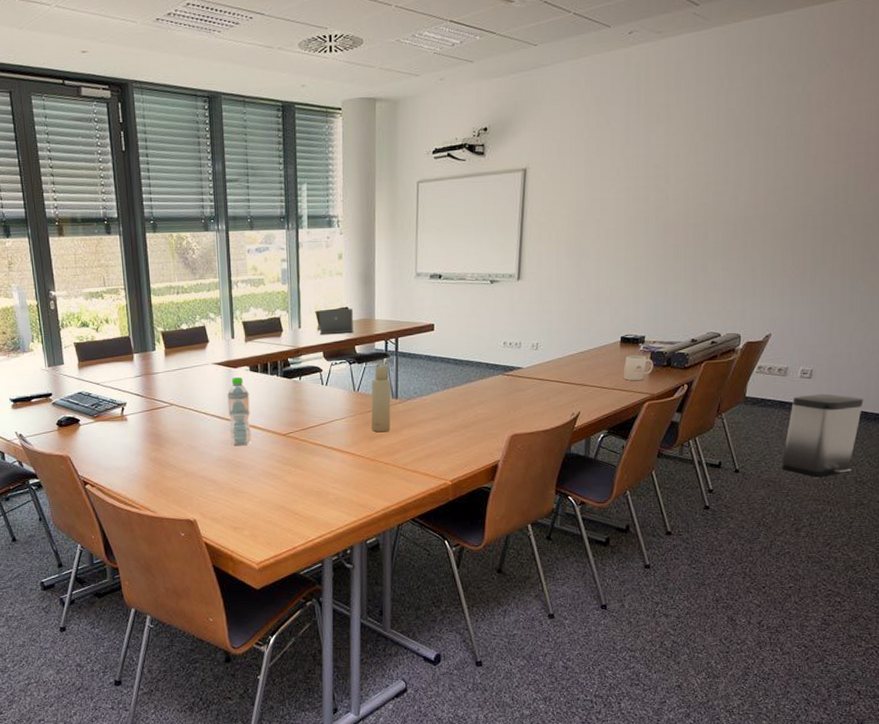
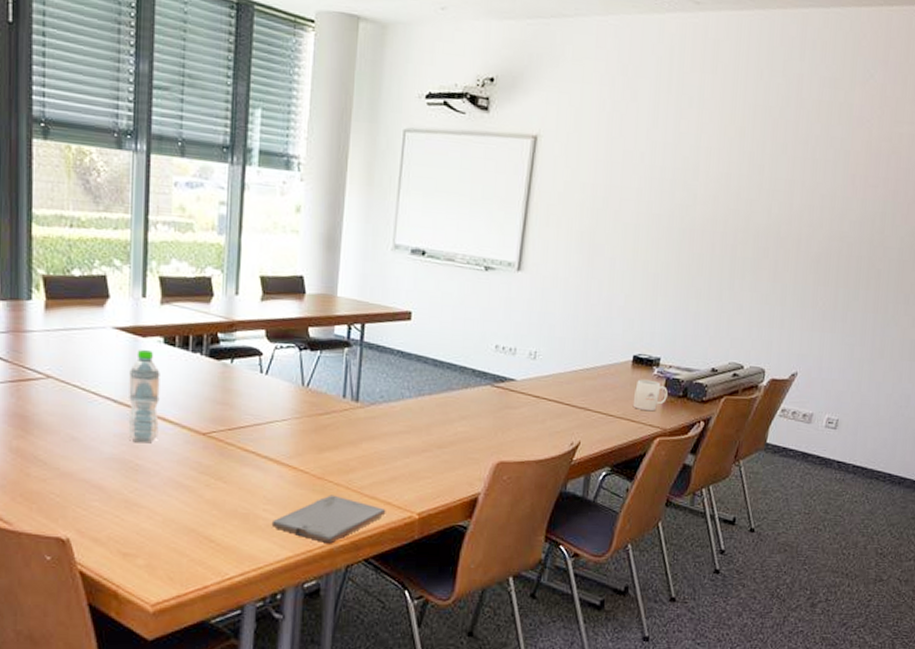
laptop: present [318,308,353,334] -> none [263,275,309,310]
tablet: none [339,472,426,509] -> present [271,495,386,544]
bottle: present [371,362,392,433] -> none [321,352,352,444]
pedal bin: present [782,393,864,478] -> none [800,448,889,546]

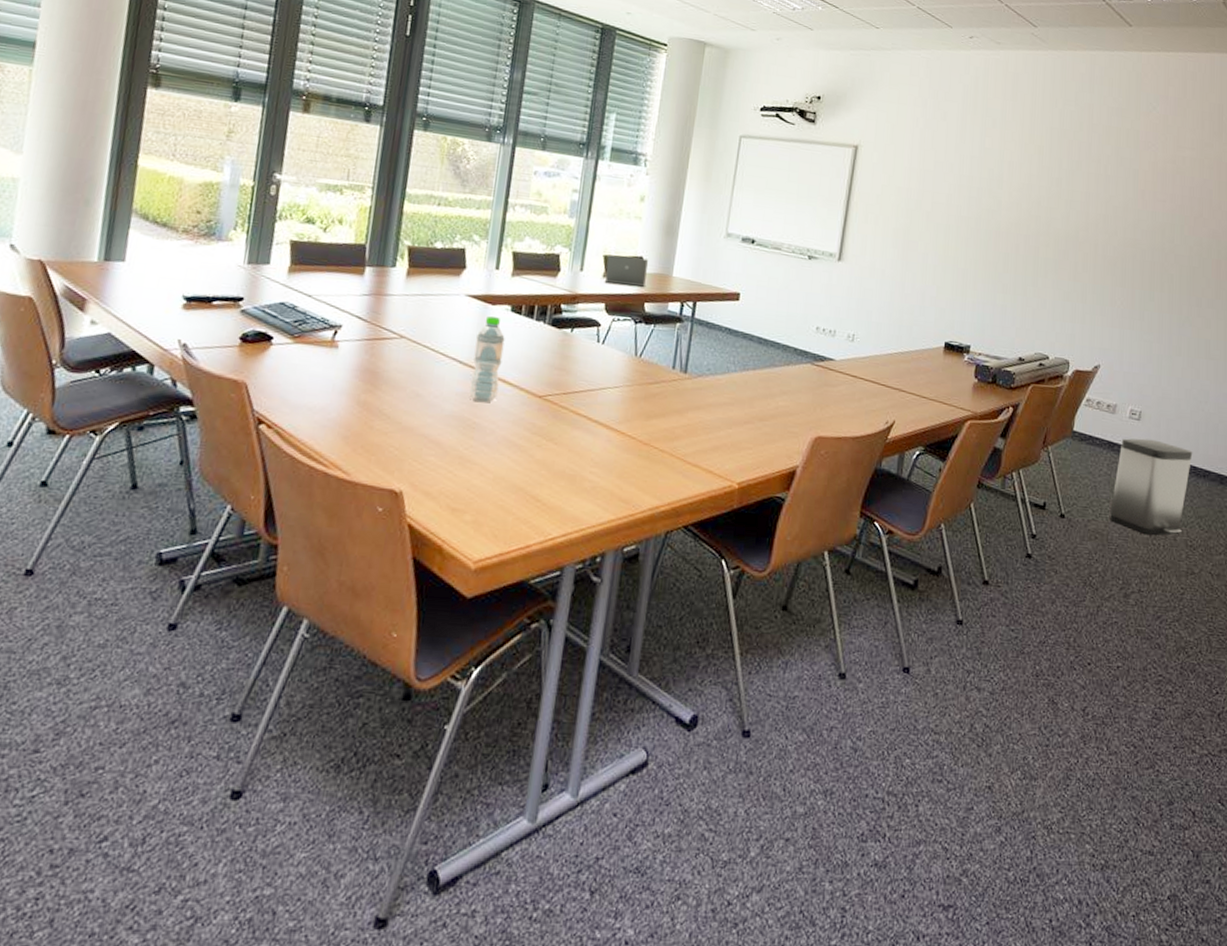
laptop: none [263,275,309,310] -> present [604,255,648,287]
tablet: present [271,495,386,544] -> none [596,460,707,509]
mug: present [632,379,668,412] -> none [944,364,978,396]
pedal bin: none [800,448,889,546] -> present [1110,438,1193,536]

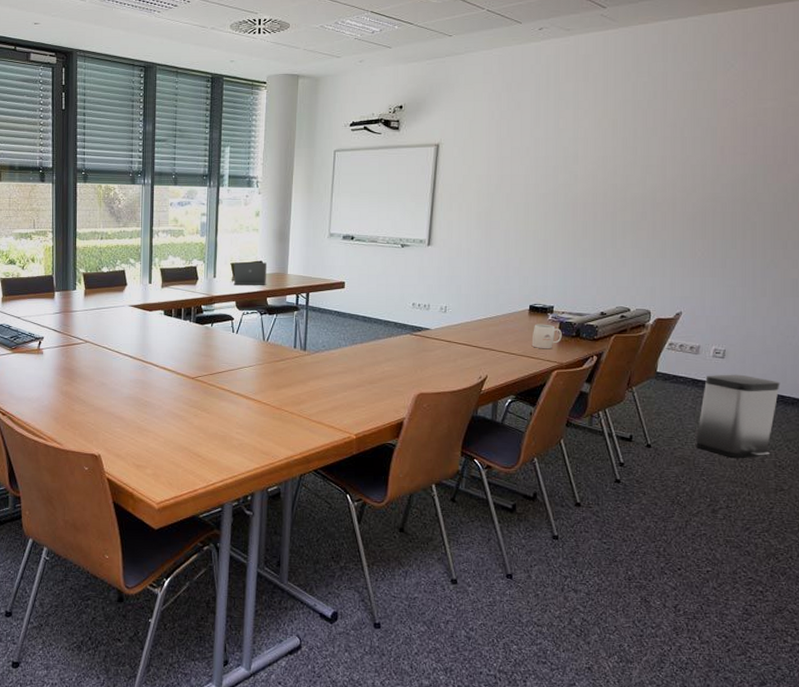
water bottle: present [469,316,505,403] -> none [140,320,162,386]
mug: none [944,364,978,396] -> present [531,324,562,349]

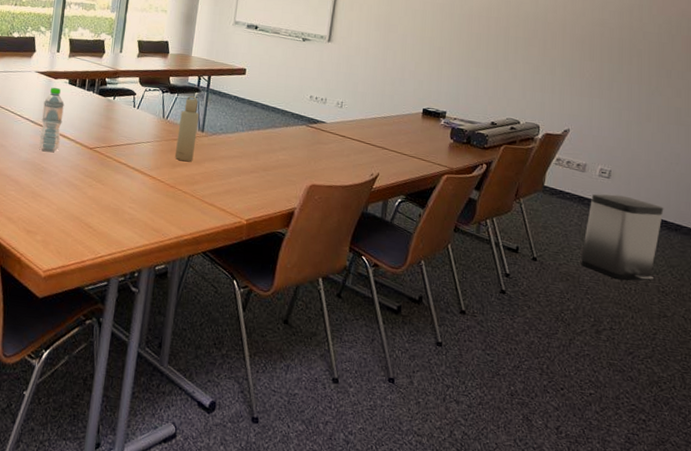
water bottle: none [140,320,162,386] -> present [38,87,65,152]
laptop: present [233,262,266,285] -> none [138,40,172,64]
bottle: none [278,315,300,382] -> present [174,95,200,162]
mug: present [531,324,562,349] -> none [423,127,453,154]

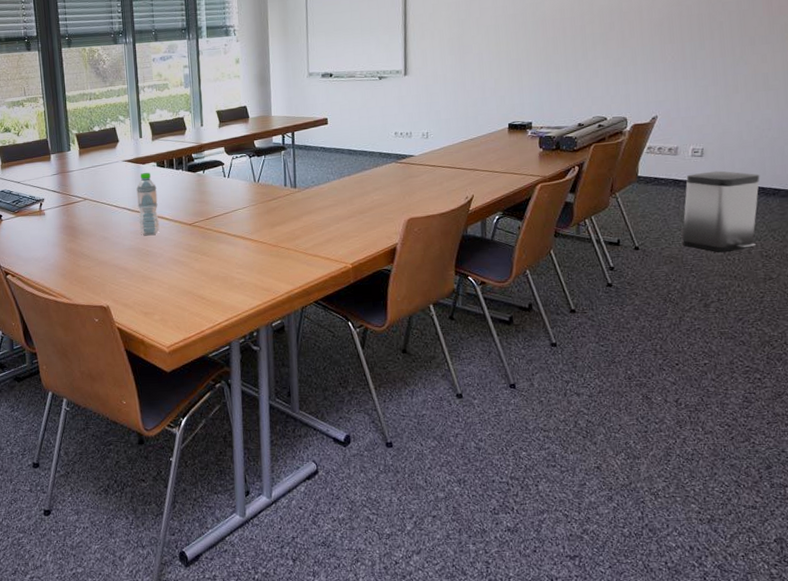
bottle: present [174,95,200,162] -> none [271,154,291,220]

